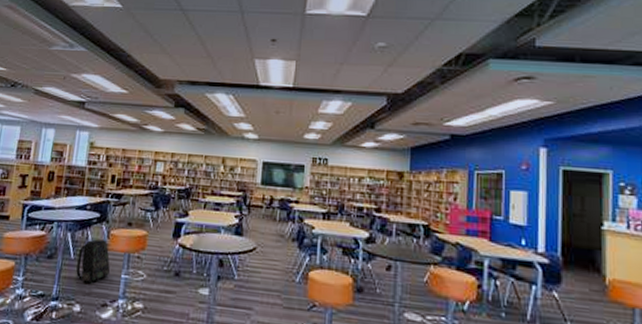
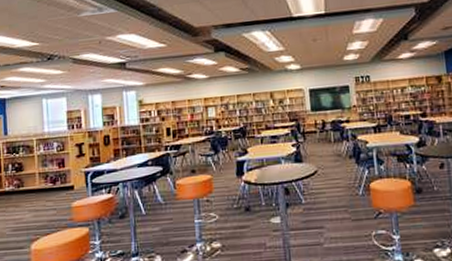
backpack: present [76,239,110,284] -> none [149,191,183,234]

